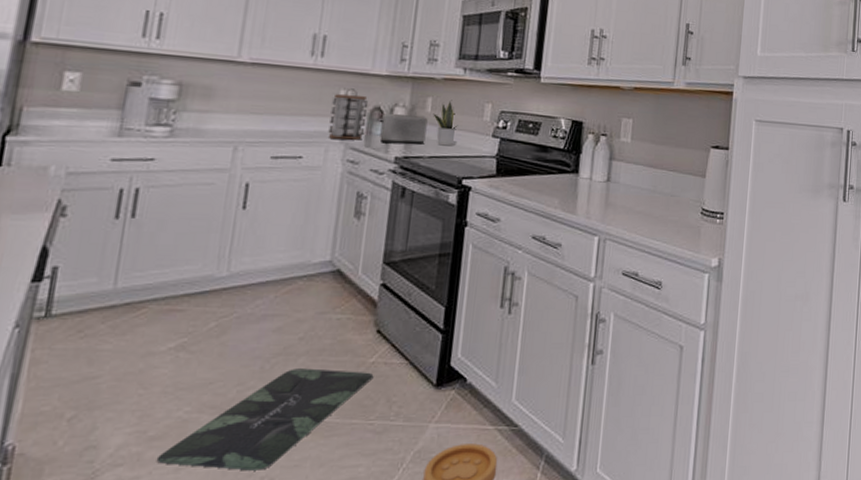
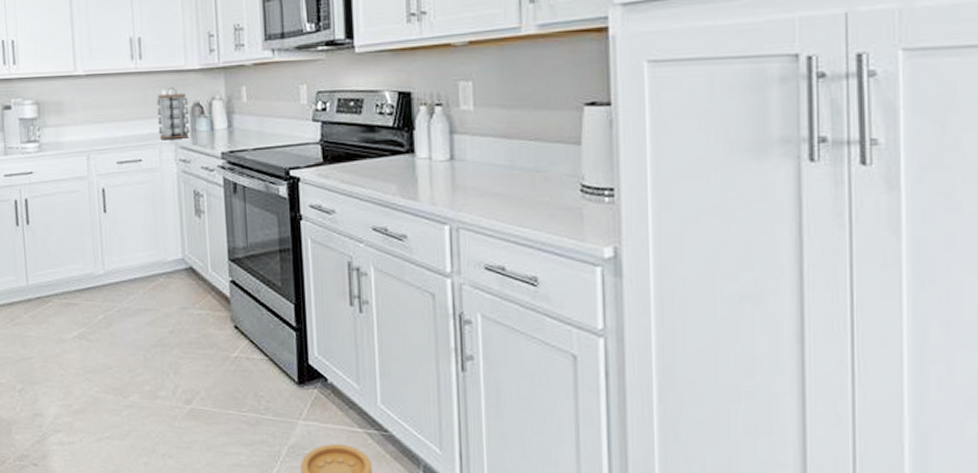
doormat: present [156,368,374,471] -> none [83,359,239,448]
toaster: present [379,113,428,145] -> none [200,106,247,139]
potted plant: present [433,101,458,147] -> none [249,87,278,136]

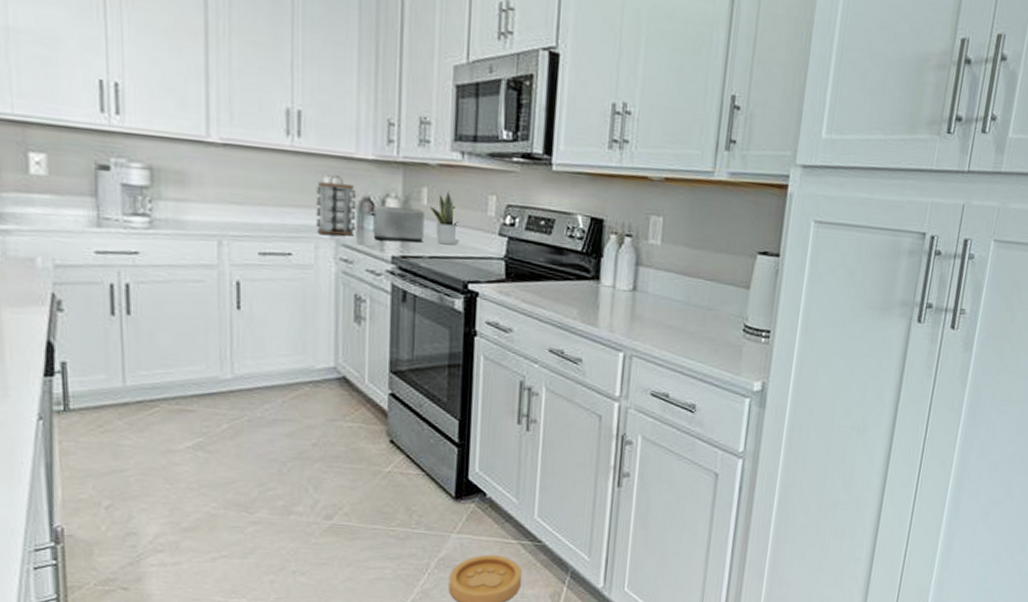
toaster: none [200,106,247,139] -> present [370,206,425,243]
potted plant: none [249,87,278,136] -> present [430,192,460,246]

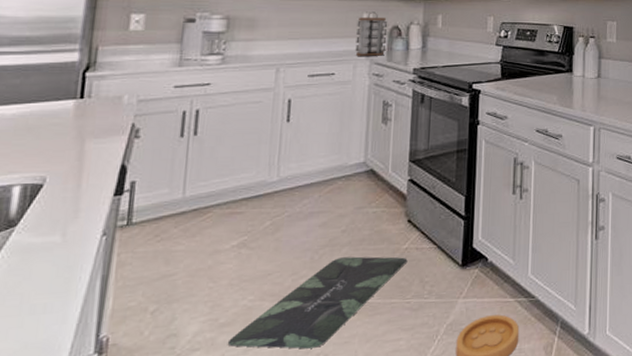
doormat: none [193,473,391,565] -> present [227,256,408,349]
toaster: present [370,206,425,243] -> none [398,30,439,57]
potted plant: present [430,192,460,246] -> none [443,17,466,56]

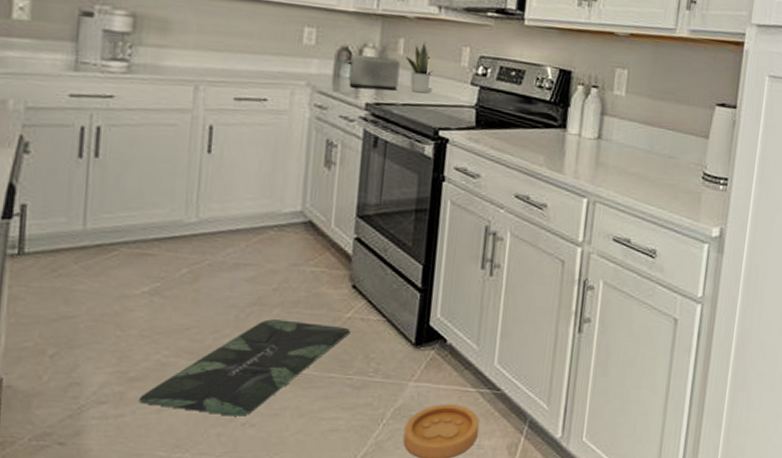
spice rack: present [355,12,388,56] -> none [293,25,336,83]
toaster: none [398,30,439,57] -> present [347,55,400,90]
potted plant: none [443,17,466,56] -> present [405,43,433,94]

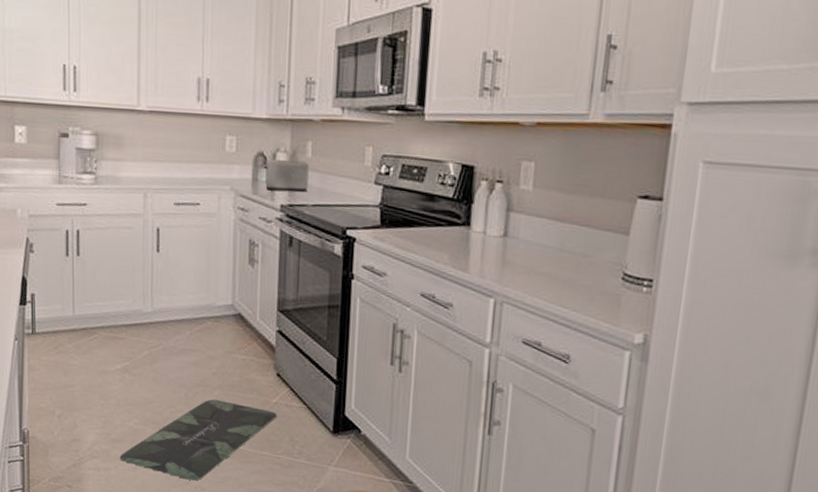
potted plant: present [405,43,433,94] -> none [314,144,340,194]

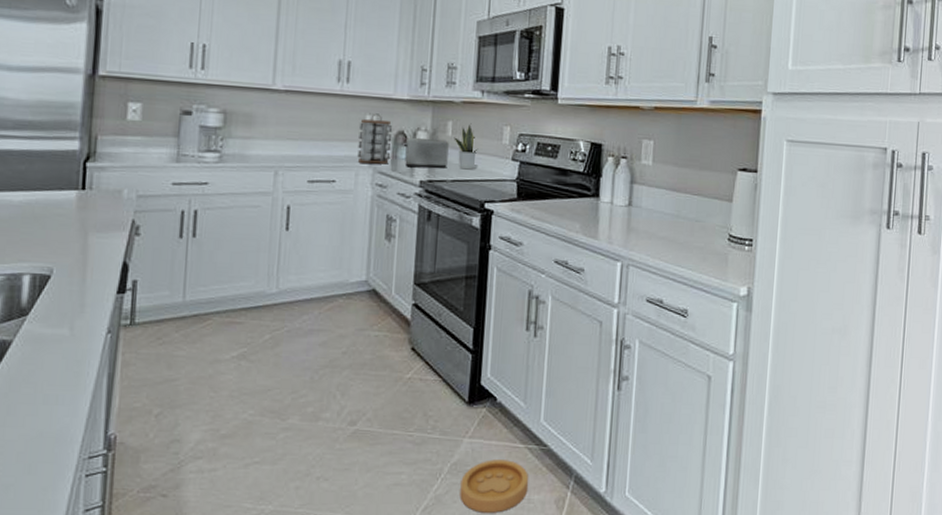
doormat: present [119,399,277,481] -> none [228,380,411,471]
spice rack: none [219,133,253,187] -> present [357,113,393,164]
potted plant: none [314,144,340,194] -> present [454,124,479,170]

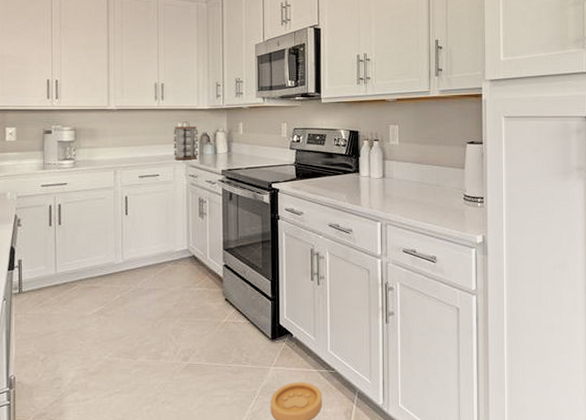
toaster: present [403,138,449,168] -> none [207,137,241,160]
potted plant: present [454,124,479,170] -> none [245,124,265,159]

